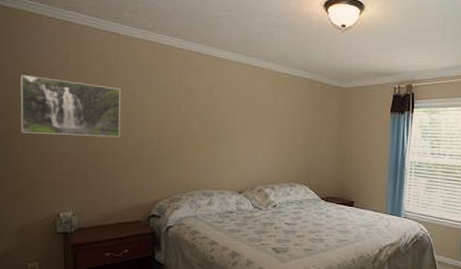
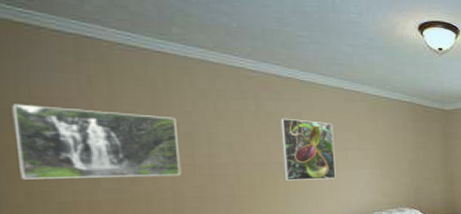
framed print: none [195,91,239,150] -> present [280,118,336,181]

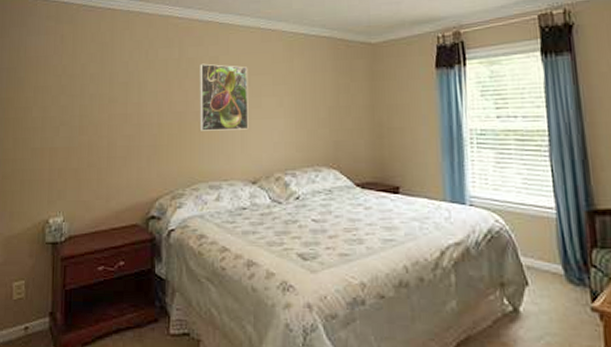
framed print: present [12,103,182,180] -> none [12,63,116,127]

